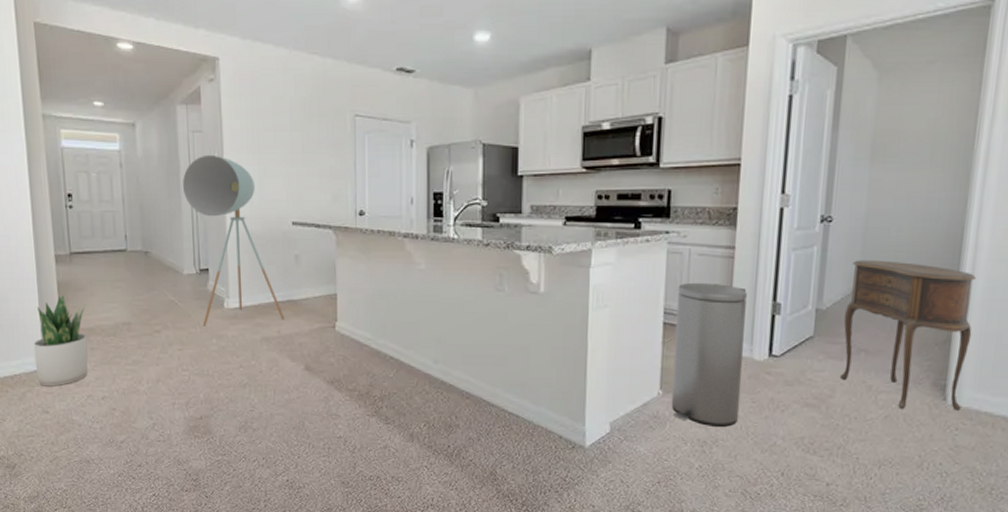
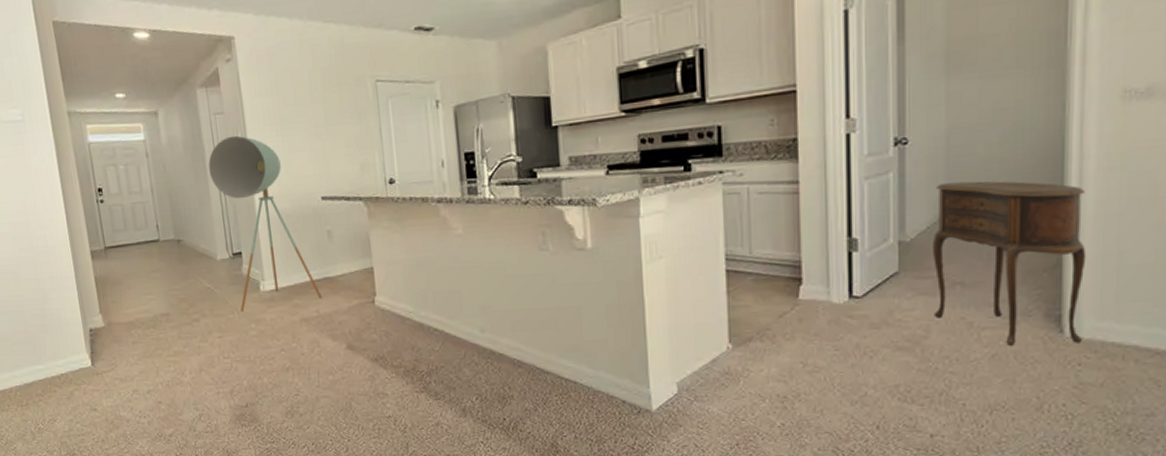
planter: present [33,295,88,387] -> none [77,291,132,384]
pedal bin: present [671,282,747,427] -> none [738,223,821,380]

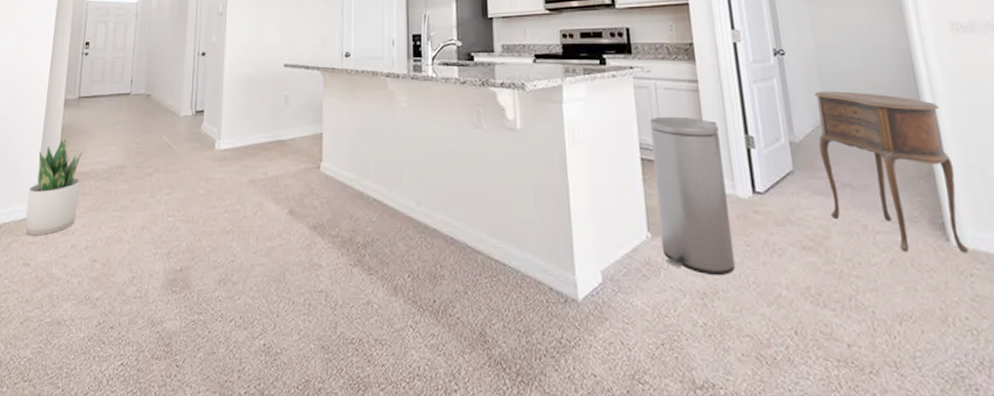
planter: none [77,291,132,384] -> present [25,139,86,236]
floor lamp: present [208,135,322,312] -> none [188,5,272,169]
pedal bin: none [738,223,821,380] -> present [649,116,736,275]

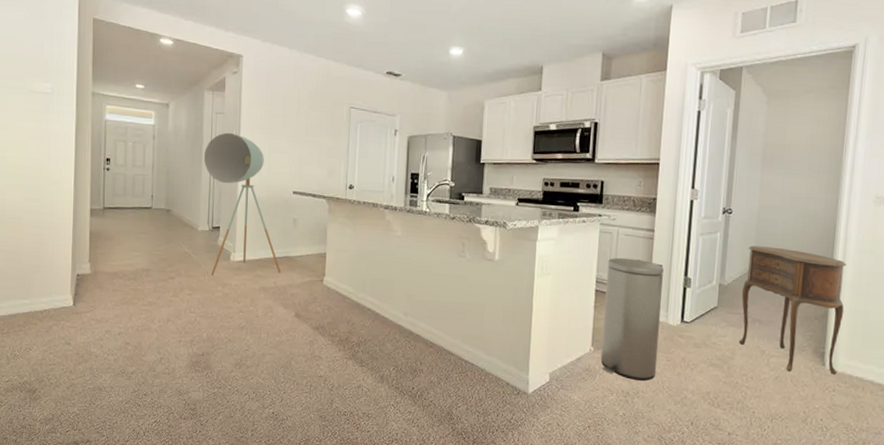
planter: present [25,139,86,236] -> none [63,243,113,322]
floor lamp: none [188,5,272,169] -> present [203,132,281,276]

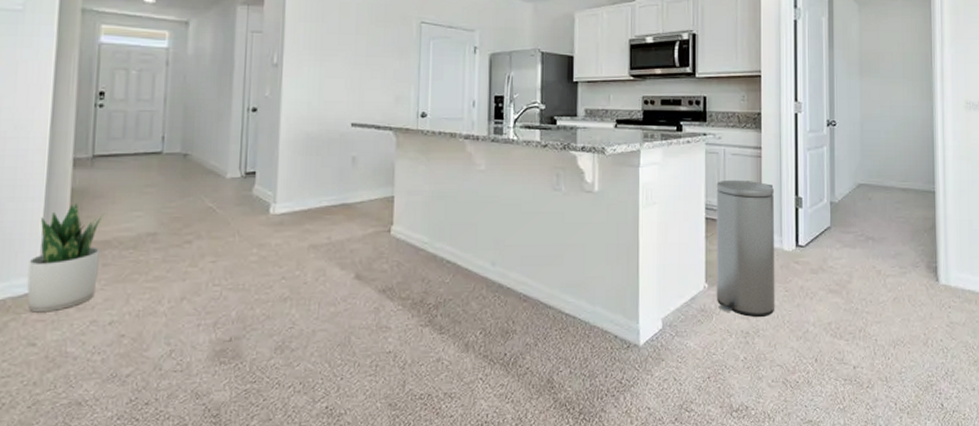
planter: none [63,243,113,322] -> present [27,204,105,313]
floor lamp: present [203,132,281,276] -> none [234,55,336,235]
side table: present [738,245,846,375] -> none [852,158,950,291]

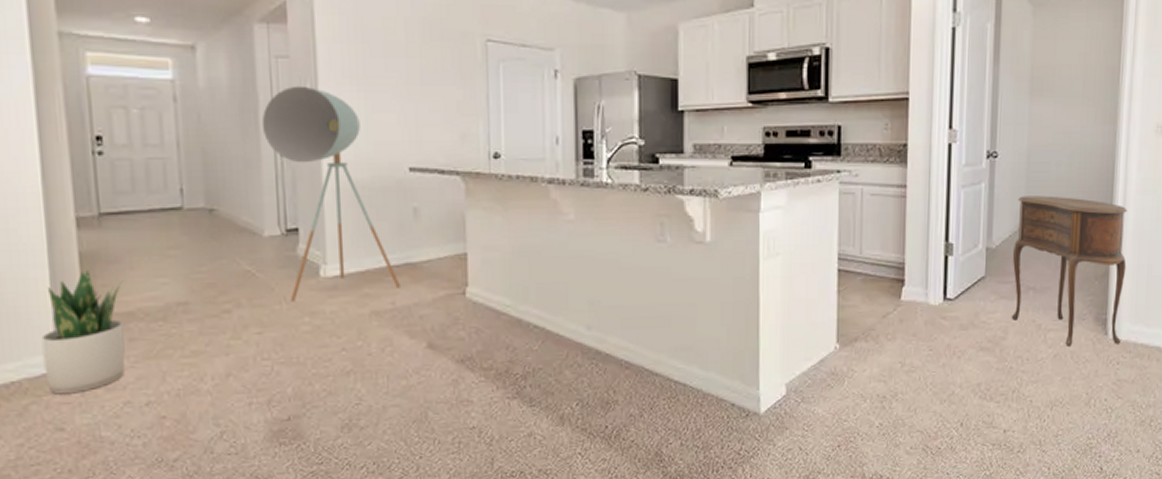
floor lamp: none [234,55,336,235] -> present [261,85,400,302]
pedal bin: present [716,180,775,317] -> none [849,224,920,379]
side table: none [852,158,950,291] -> present [1011,195,1127,347]

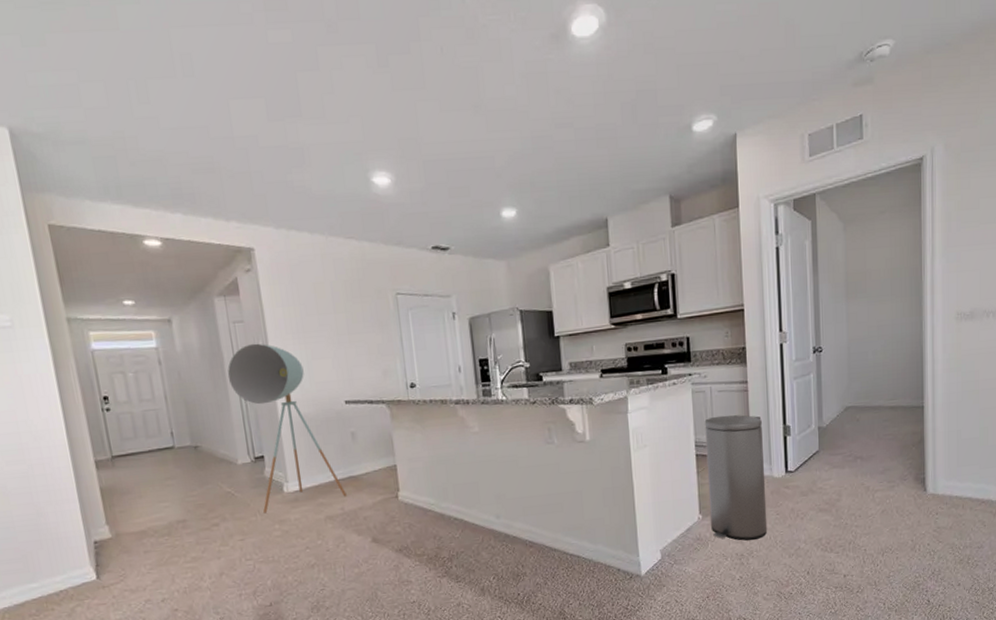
planter: present [41,270,126,395] -> none [79,501,144,598]
pedal bin: none [849,224,920,379] -> present [704,415,768,541]
side table: present [1011,195,1127,347] -> none [840,379,939,503]

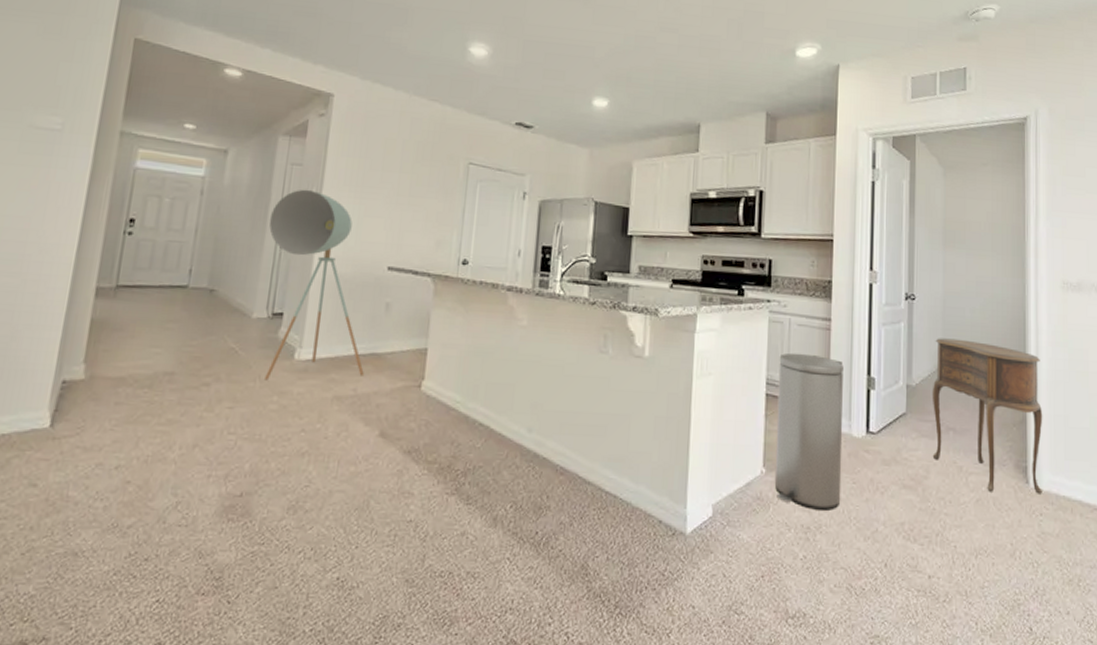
side table: none [840,379,939,503] -> present [932,338,1043,494]

